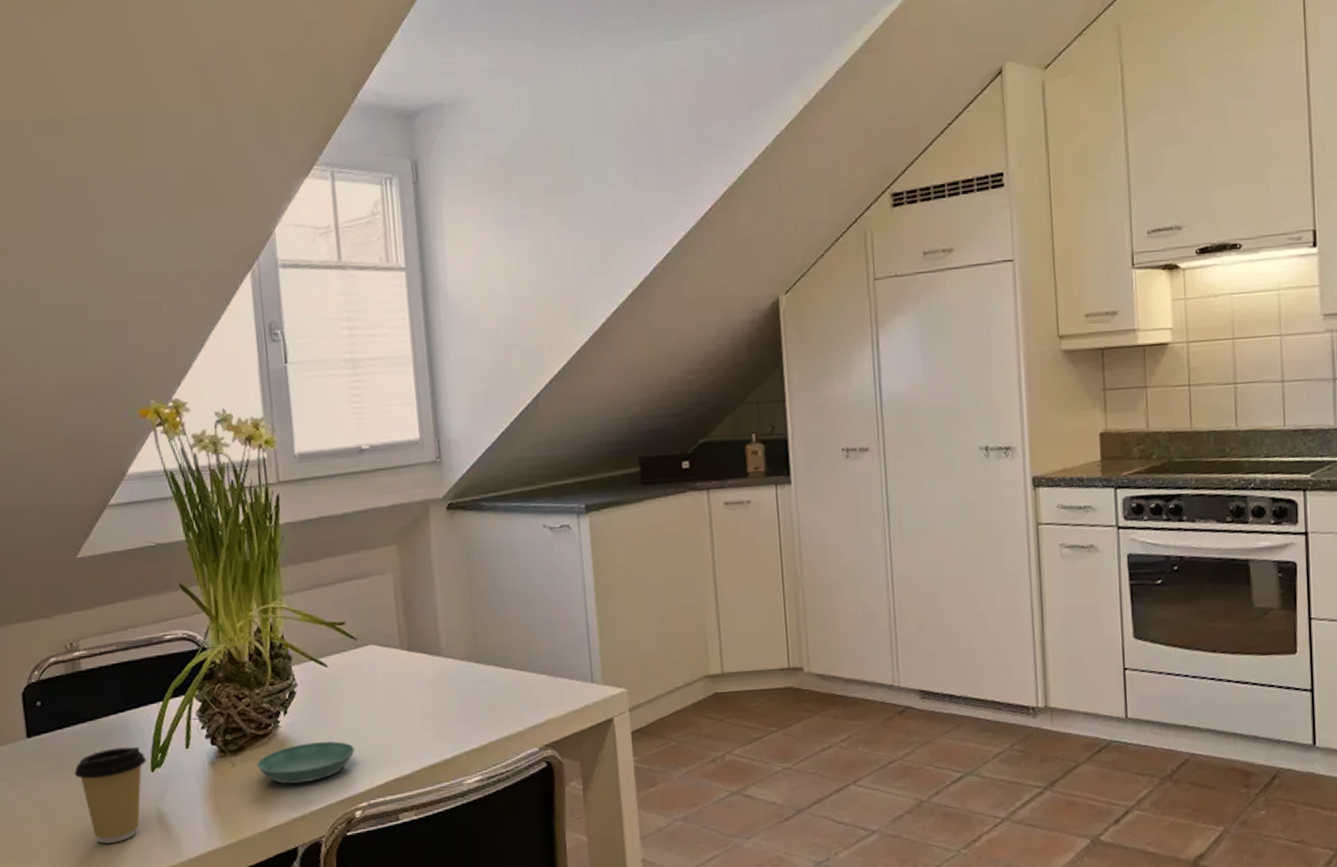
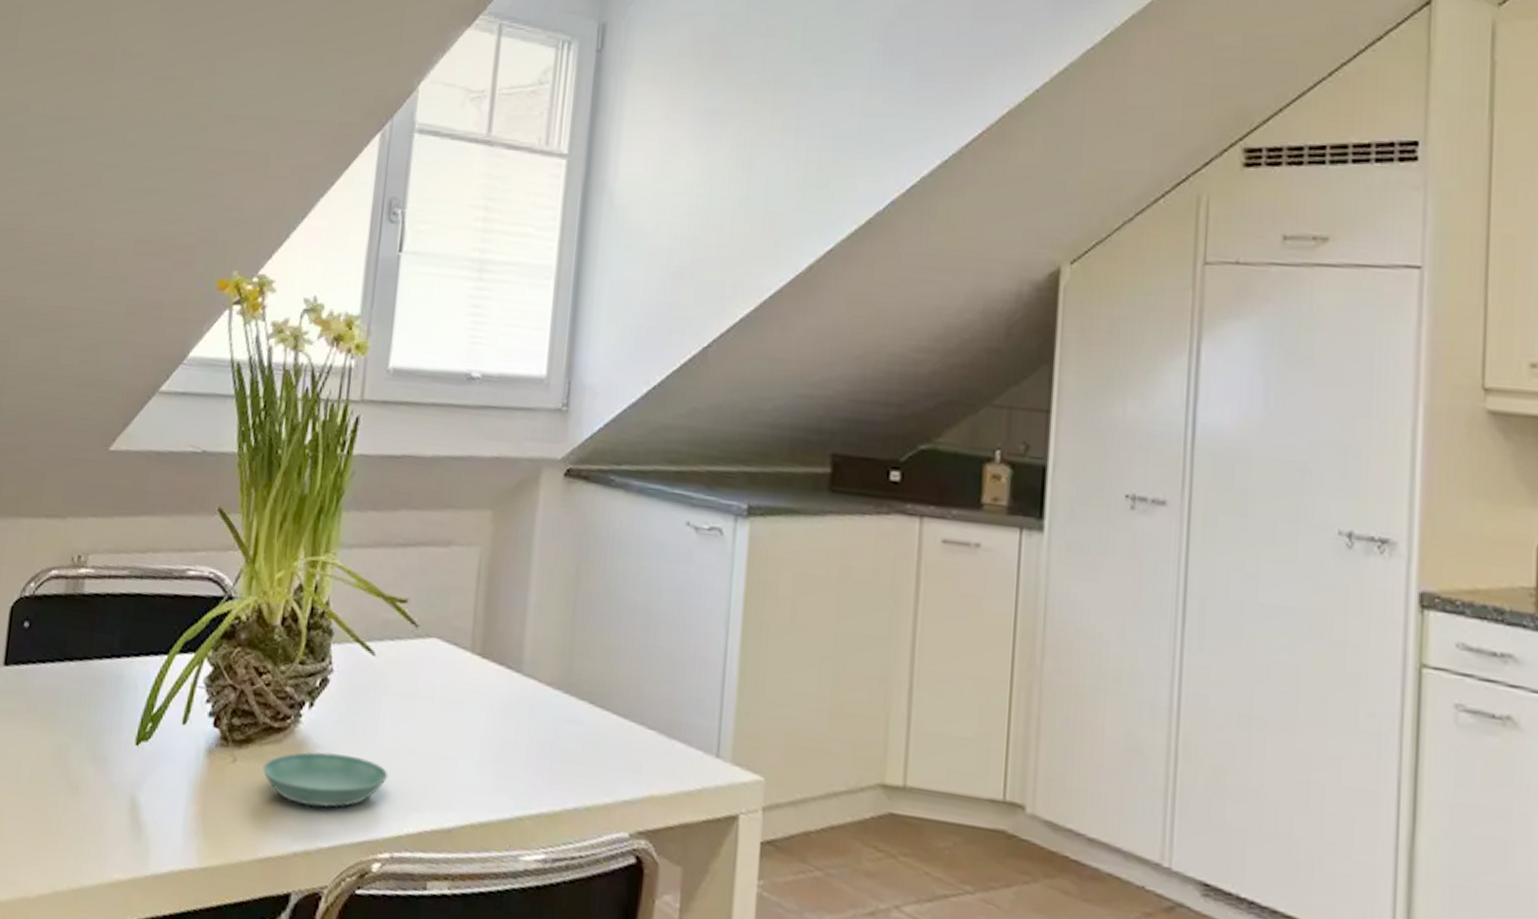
coffee cup: present [74,746,146,844] -> none [46,702,133,829]

